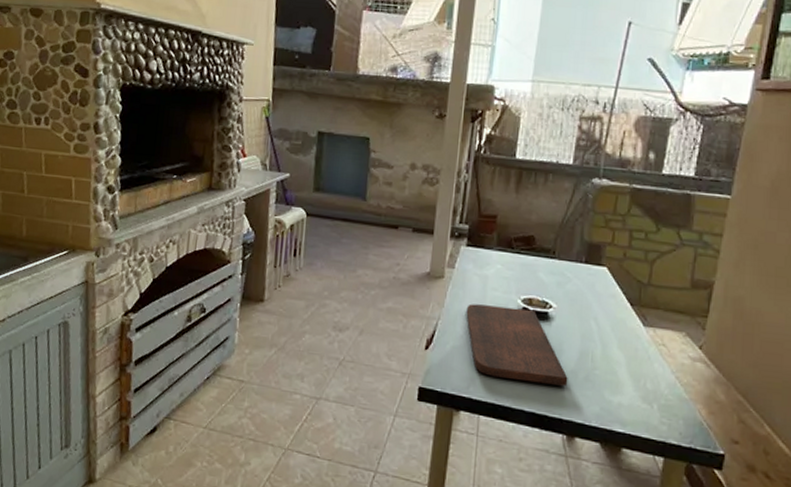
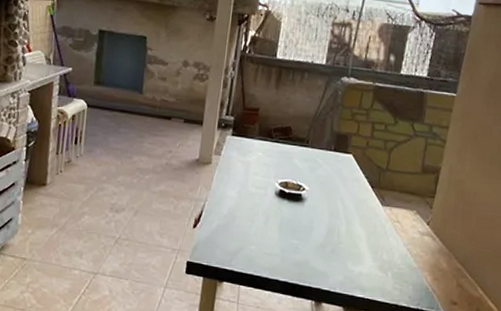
cutting board: present [466,304,568,386] -> none [230,187,317,258]

